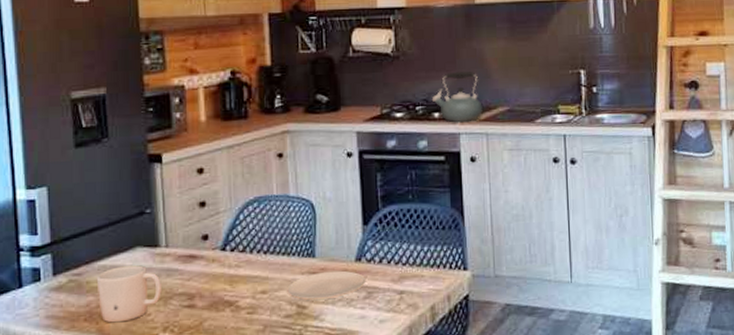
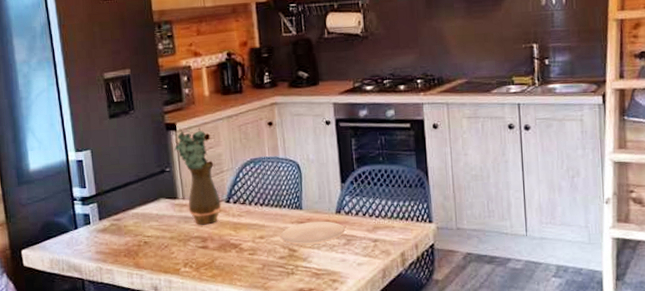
mug: present [96,265,162,323] -> none [131,213,181,259]
vase: none [158,159,215,279] -> present [174,127,221,225]
kettle: present [431,72,484,123] -> none [397,48,444,94]

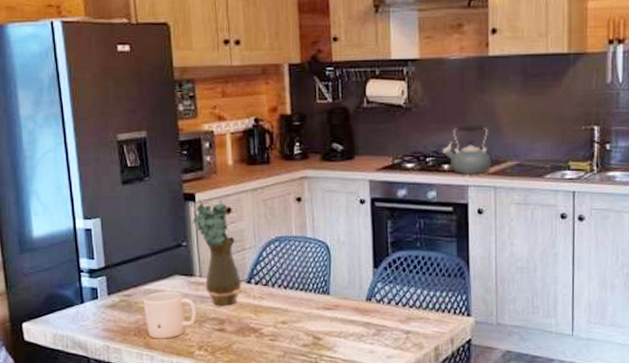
mug: none [131,213,181,259] -> present [143,291,197,339]
plate: present [280,221,346,246] -> none [304,308,376,334]
kettle: none [397,48,444,94] -> present [441,125,493,175]

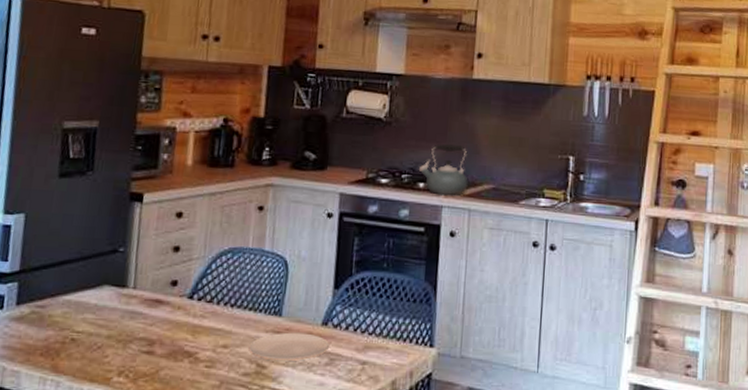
mug: present [143,291,197,339] -> none [57,303,124,361]
vase: present [192,198,242,306] -> none [135,199,182,324]
plate: none [304,308,376,334] -> present [248,332,330,362]

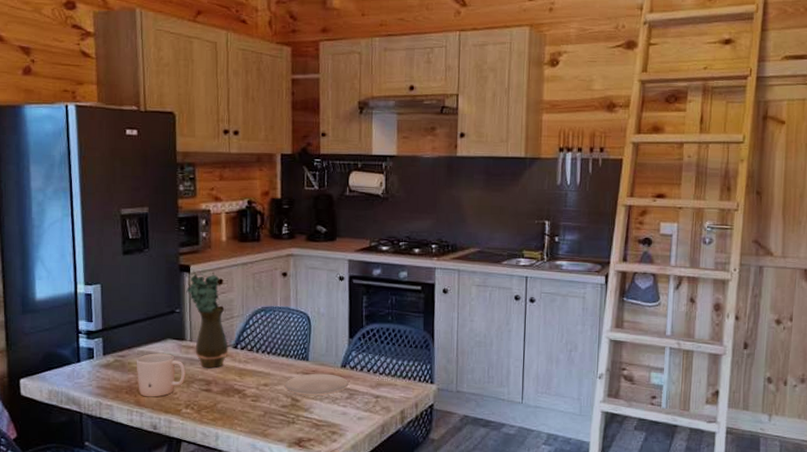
mug: none [57,303,124,361] -> present [136,353,186,397]
vase: none [135,199,182,324] -> present [186,270,229,368]
kettle: present [418,144,469,196] -> none [413,215,458,259]

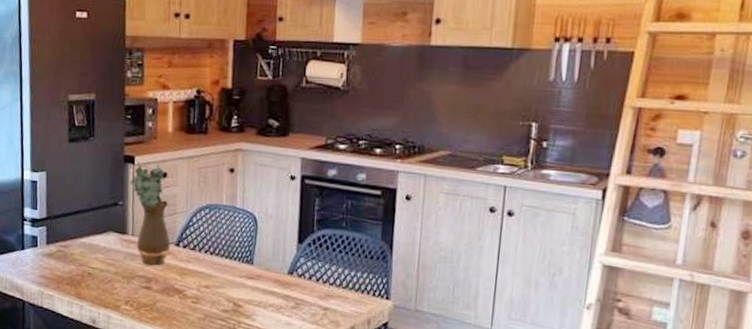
mug: present [136,353,186,397] -> none [77,245,127,291]
plate: present [284,373,349,396] -> none [226,278,296,304]

